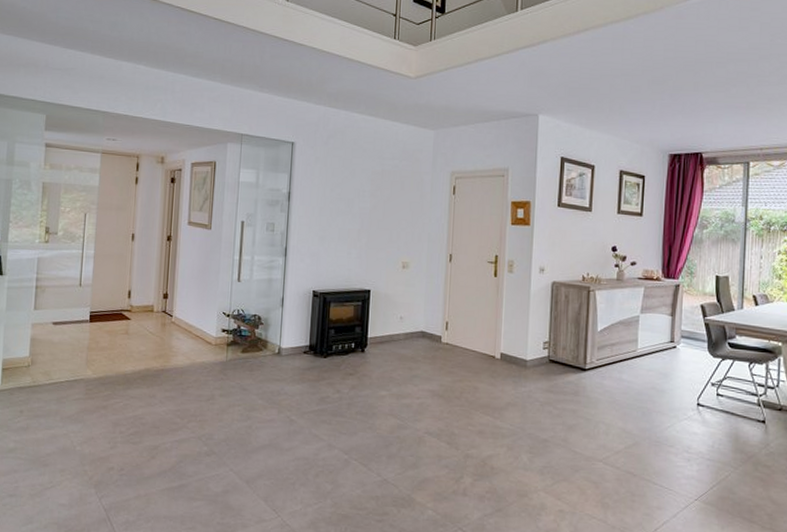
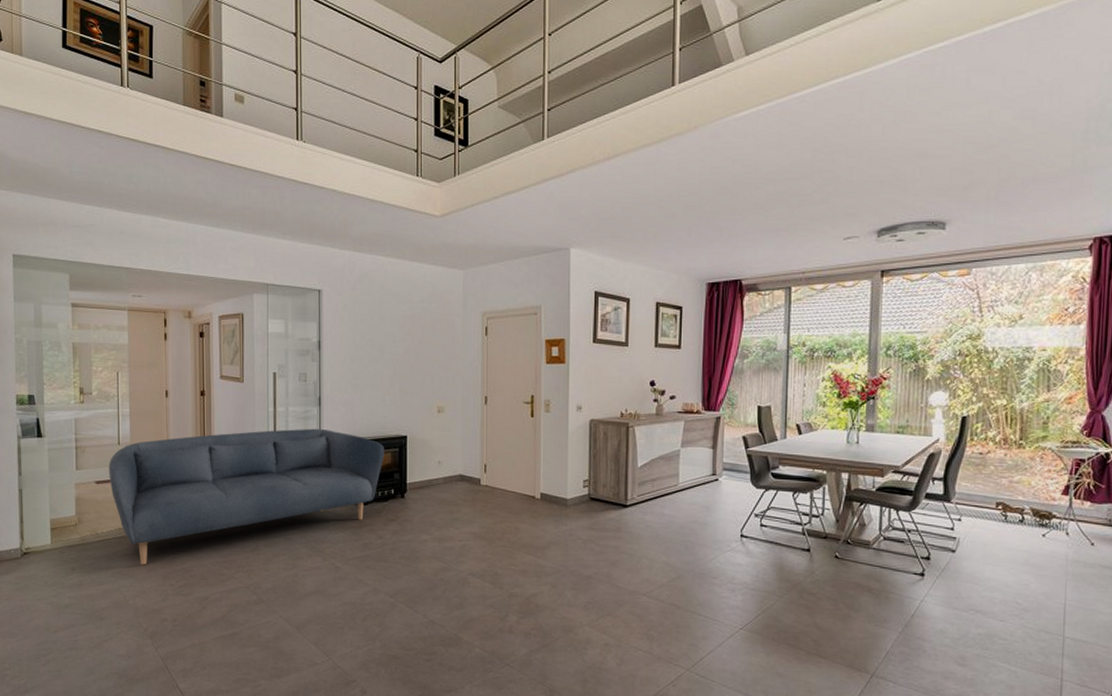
sofa: none [67,278,348,411] -> present [109,428,385,566]

